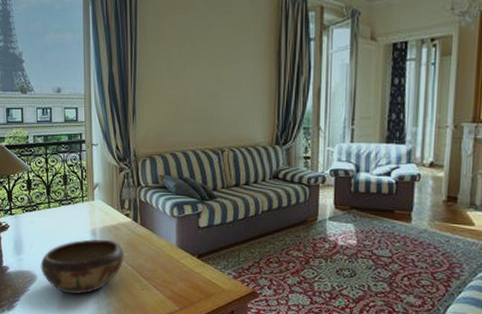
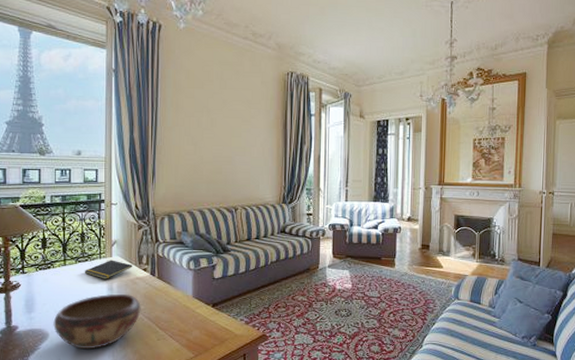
notepad: none [68,203,115,224] -> present [84,260,133,279]

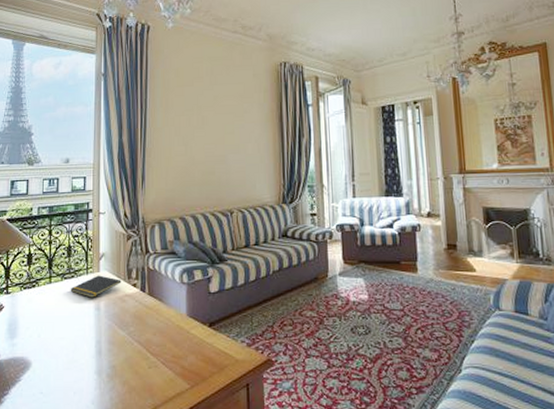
decorative bowl: present [53,294,141,350] -> none [36,315,130,381]

